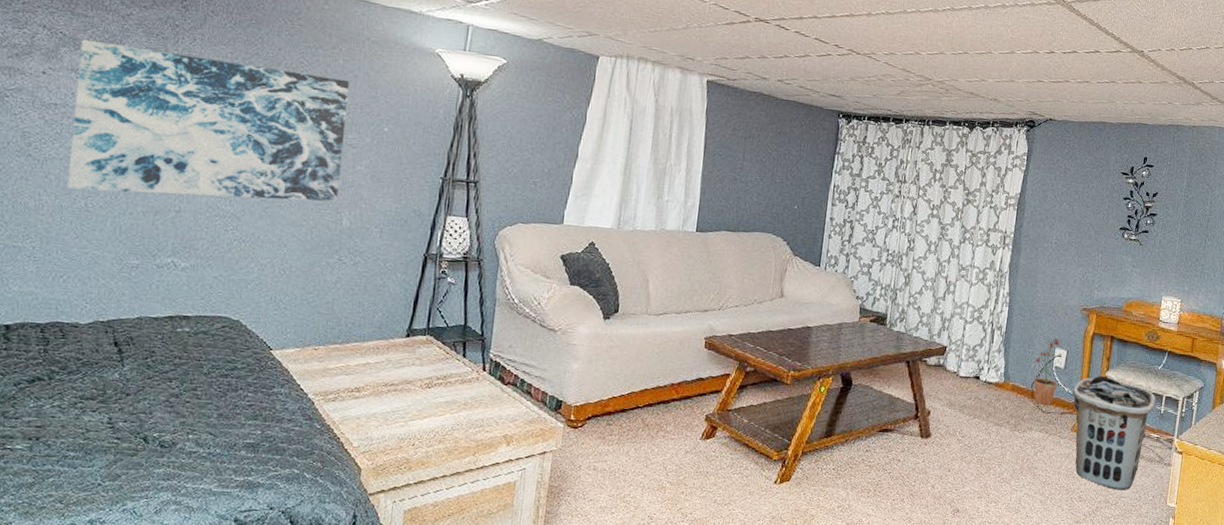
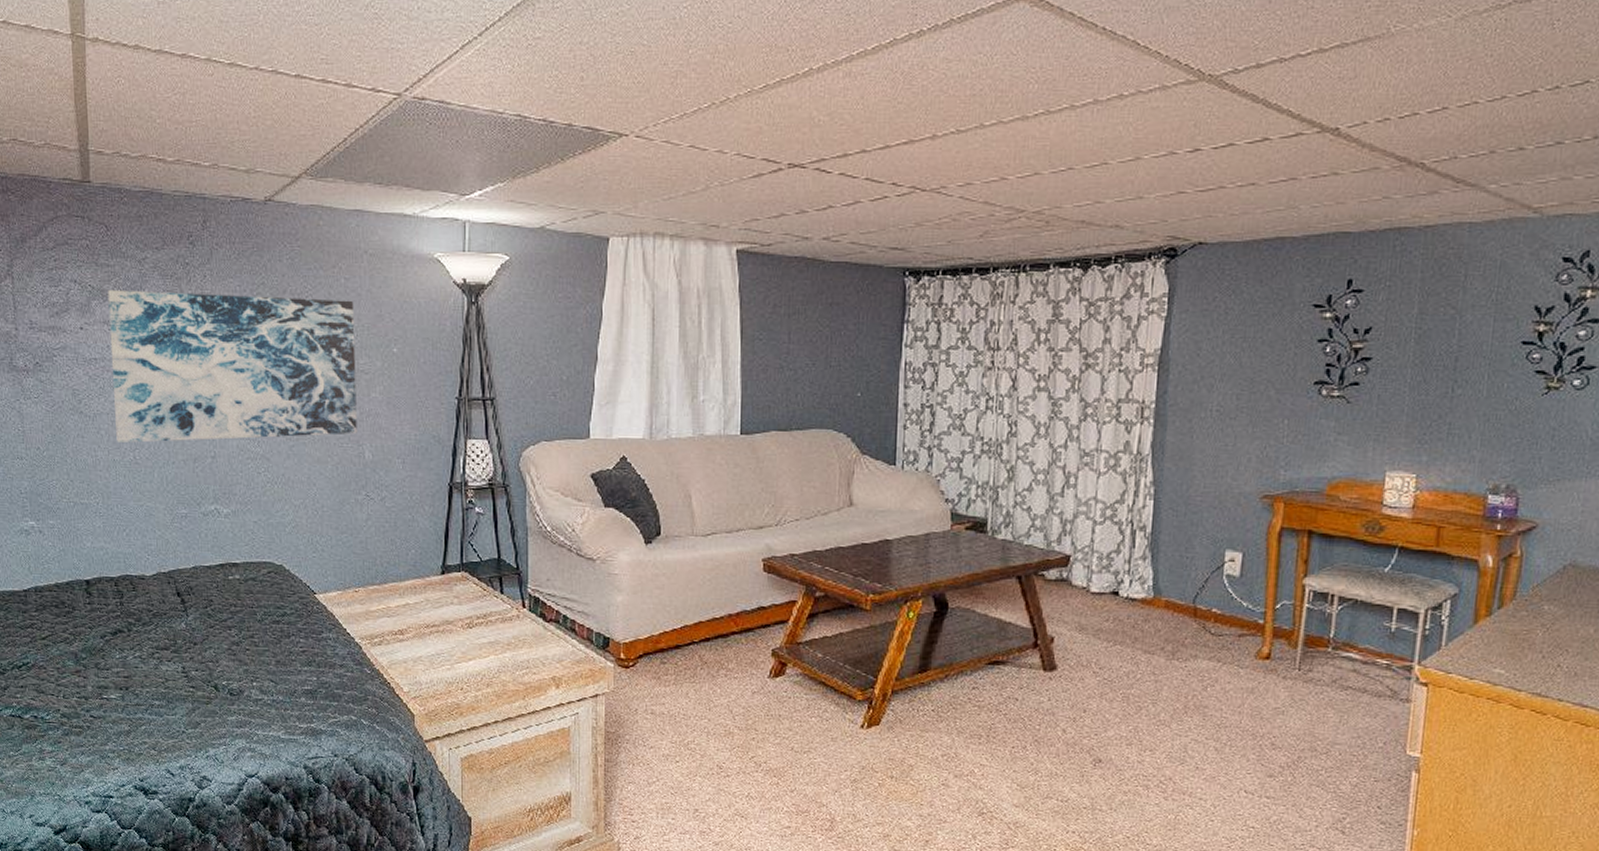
potted plant: present [1034,338,1061,405] -> none [1196,538,1233,626]
clothes hamper: present [1072,375,1156,491] -> none [1253,583,1383,735]

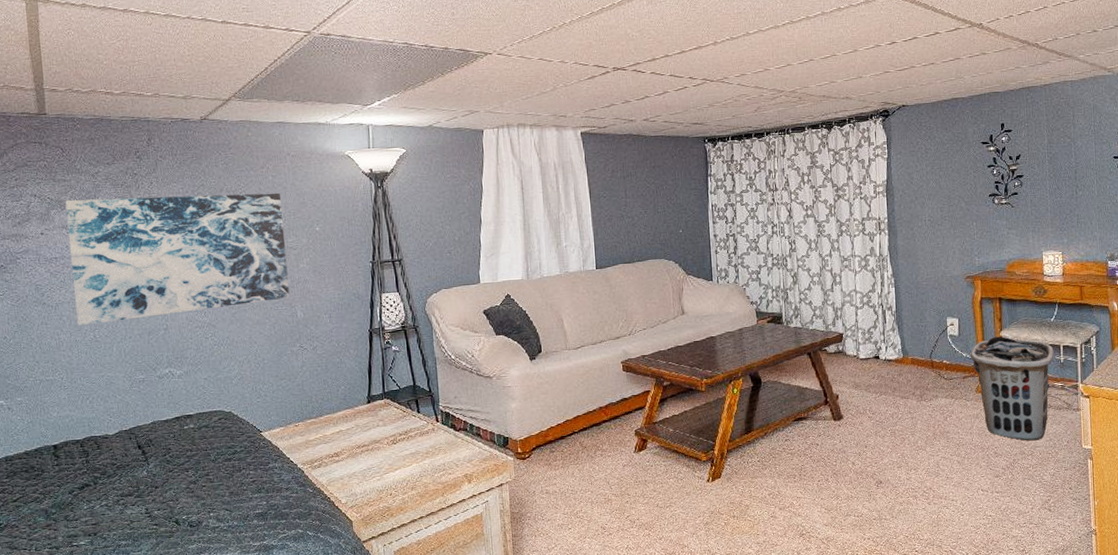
clothes hamper: none [1253,583,1383,735] -> present [970,336,1054,441]

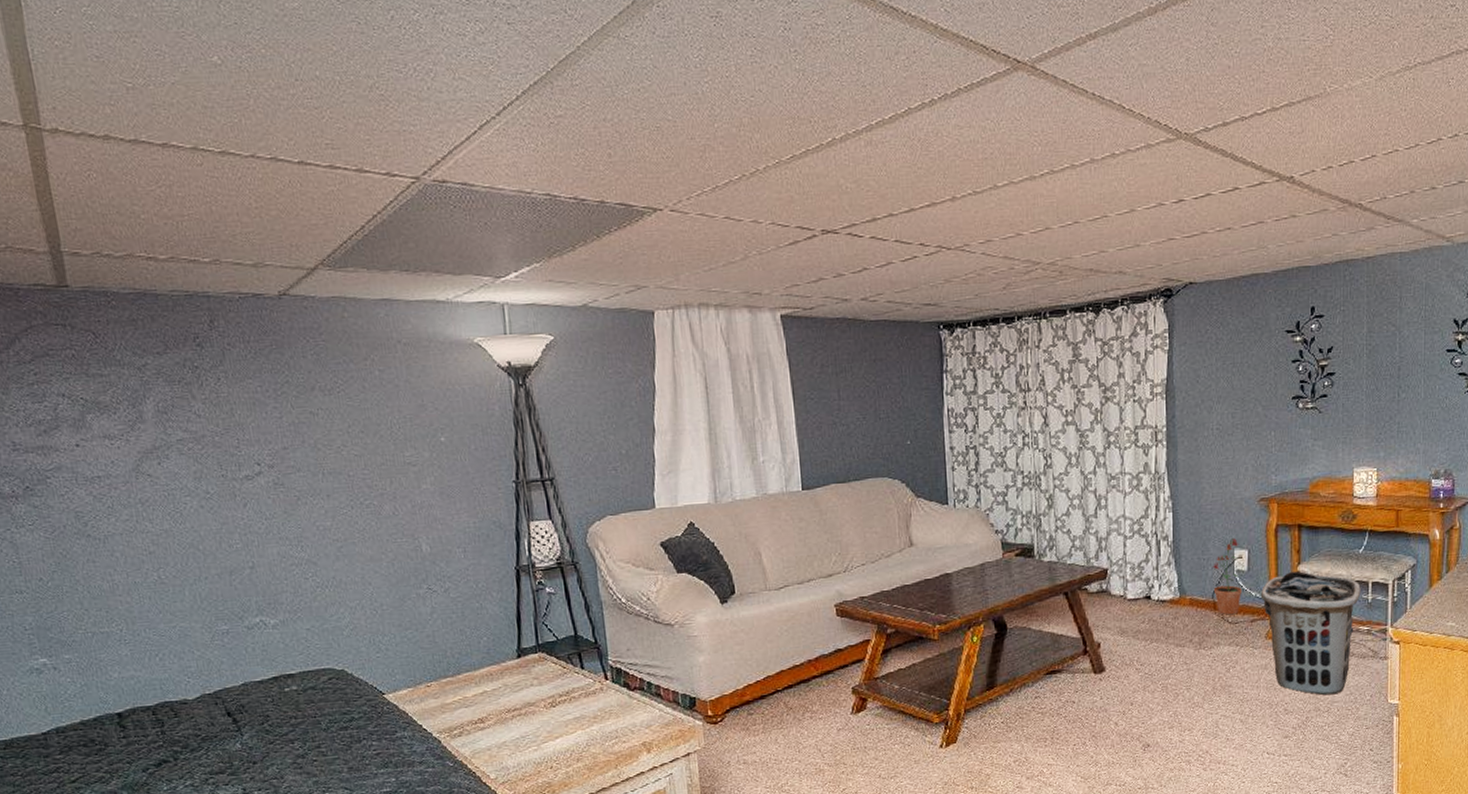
wall art: present [65,192,290,325] -> none [104,392,411,563]
potted plant: none [930,309,954,373] -> present [1213,538,1241,615]

